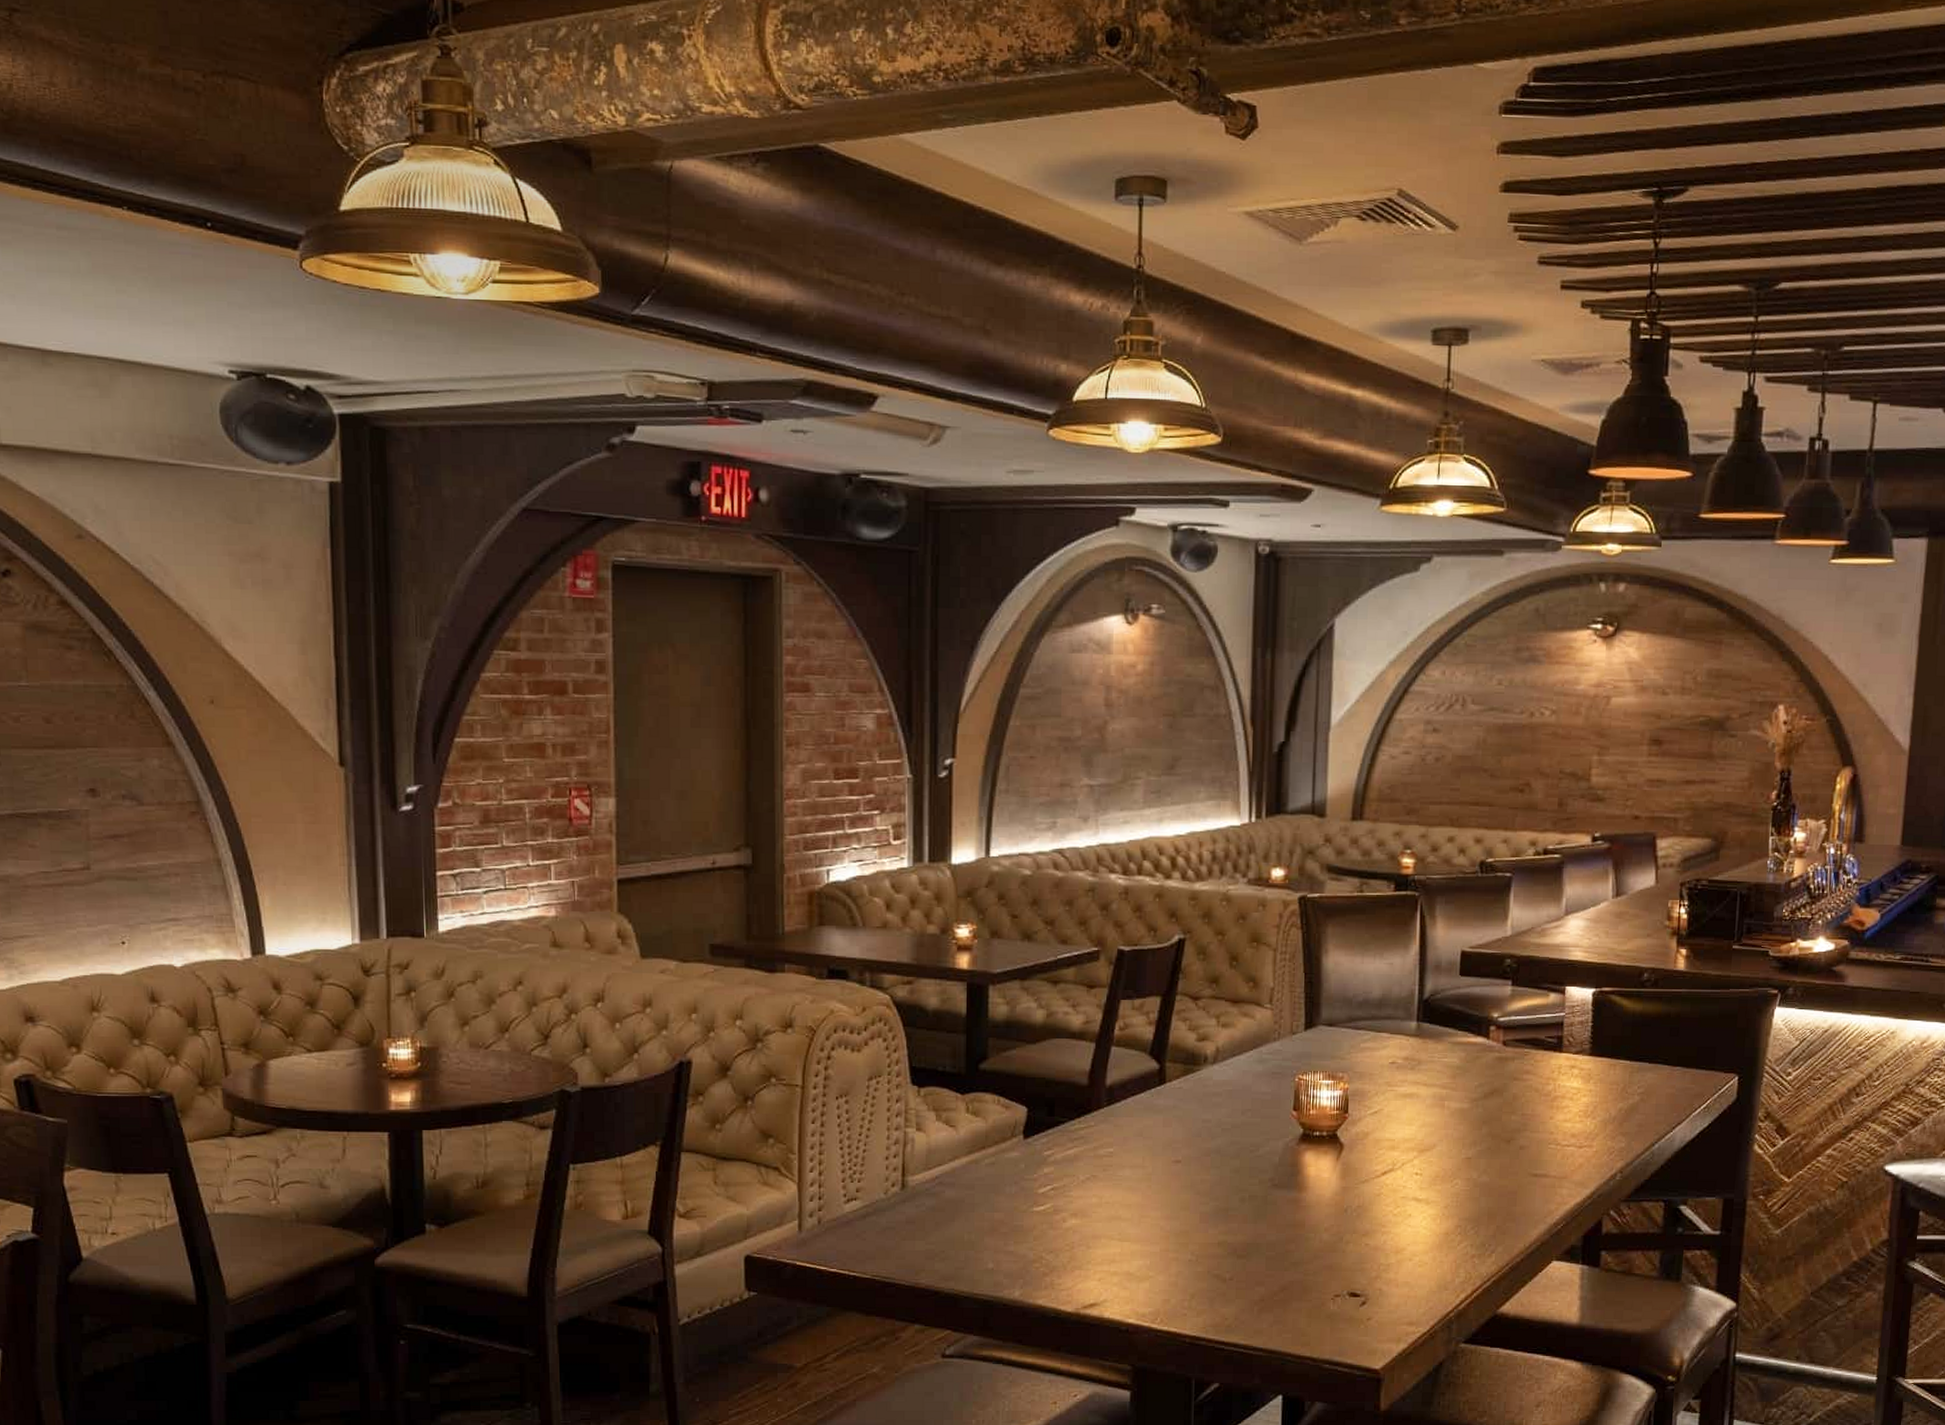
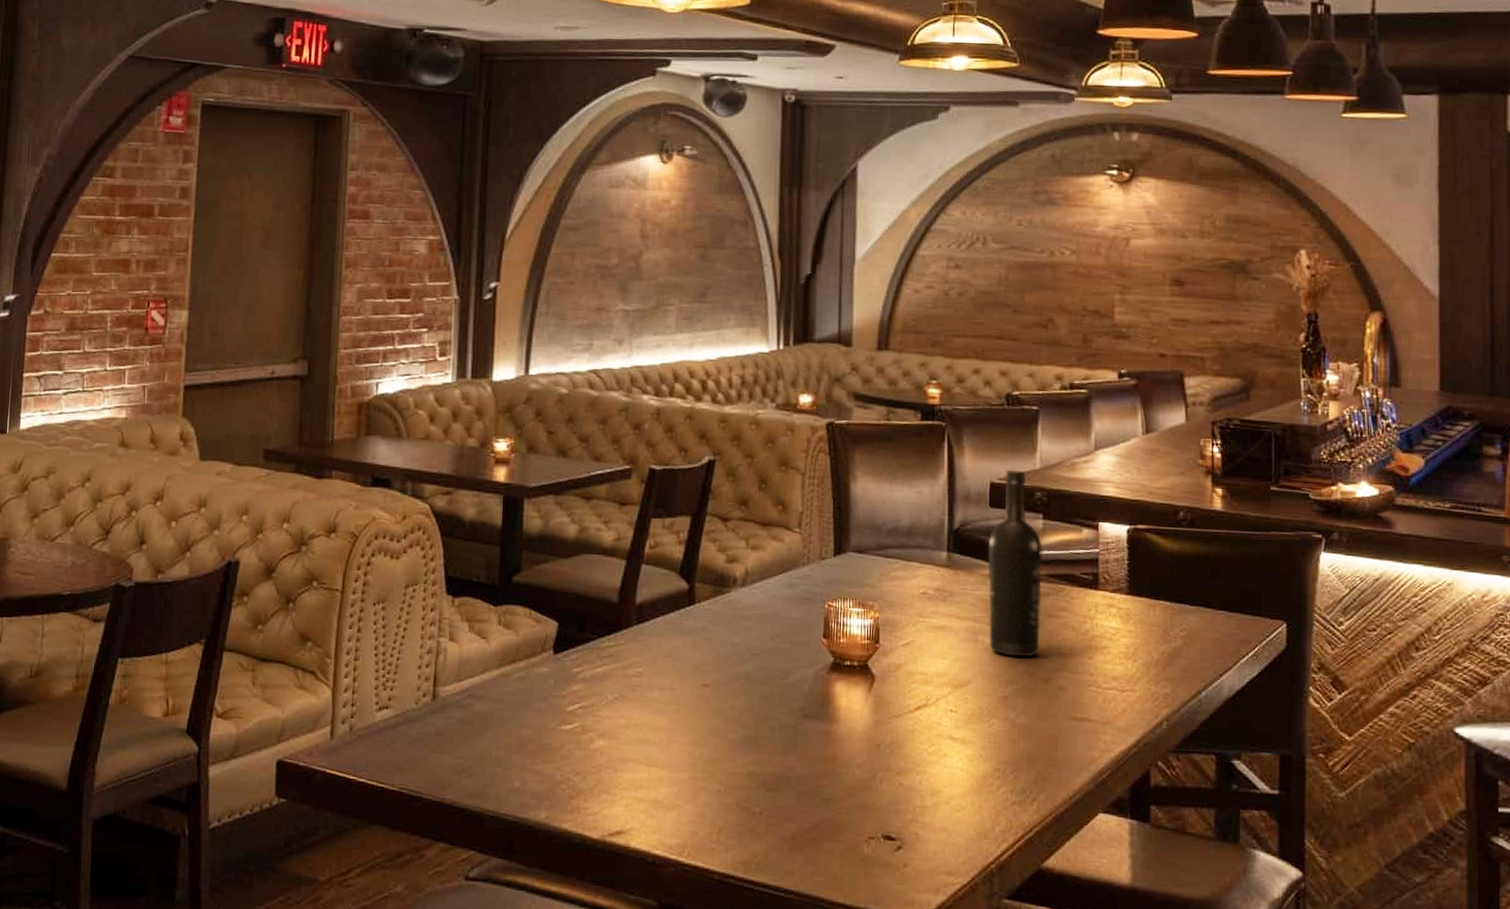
wine bottle: none [1455,937,1510,1120] -> present [987,469,1042,658]

